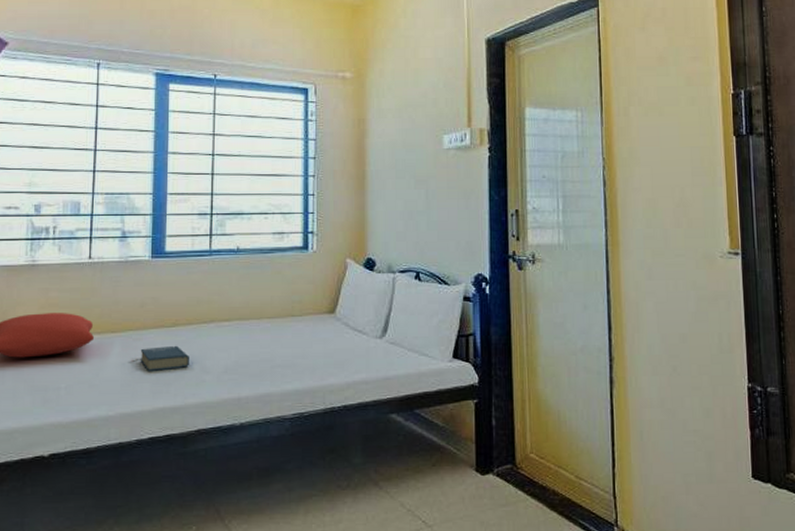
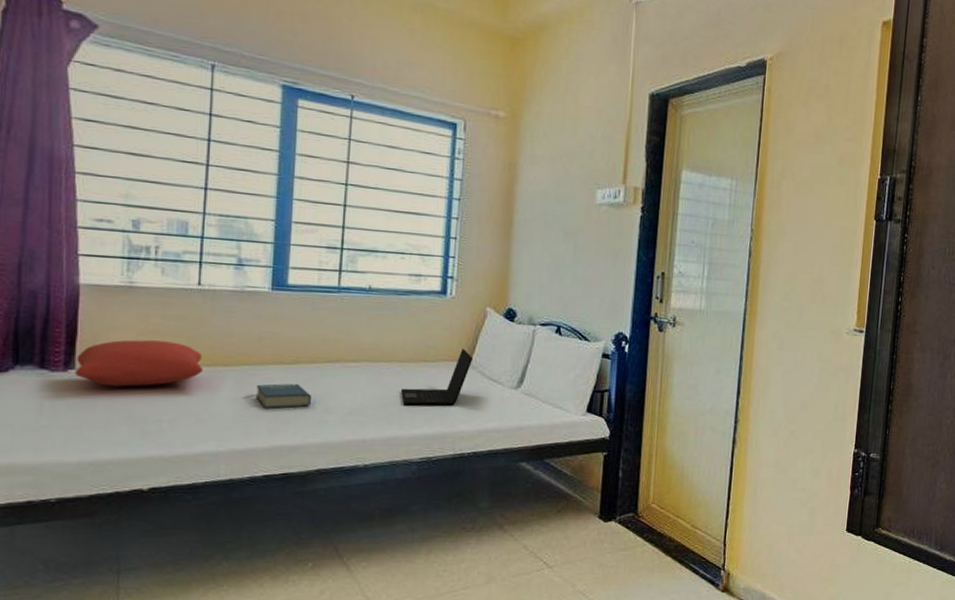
laptop: none [270,300,338,361] -> present [400,348,474,406]

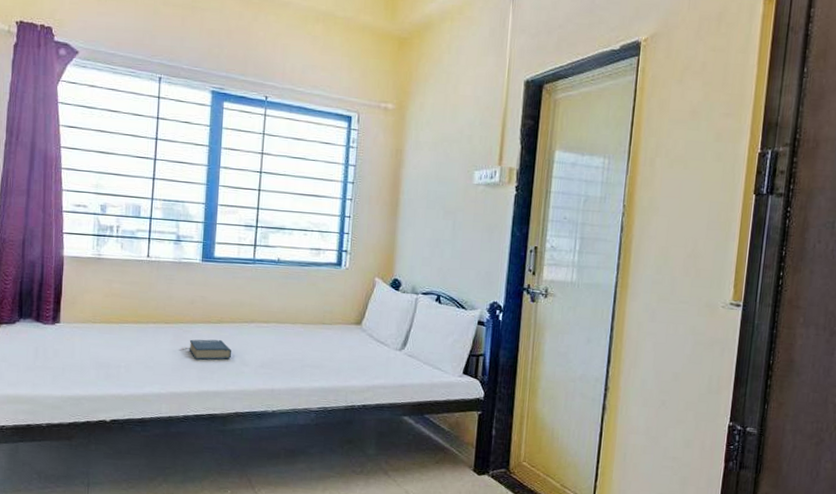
cushion: present [74,339,204,387] -> none [60,300,151,338]
laptop: present [400,348,474,406] -> none [302,313,364,364]

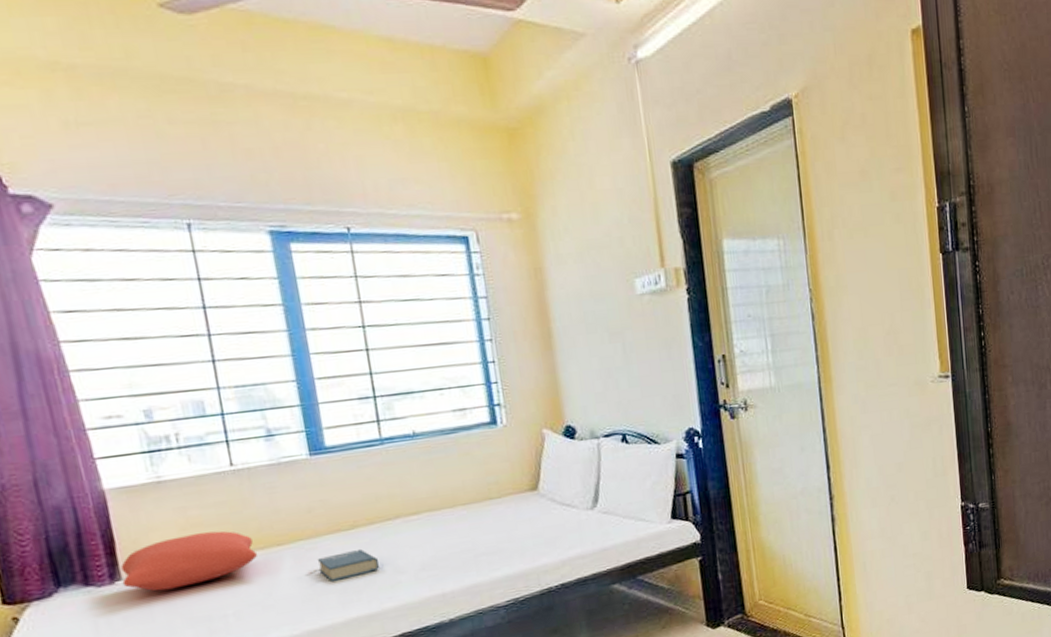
cushion: none [60,300,151,338] -> present [120,531,258,591]

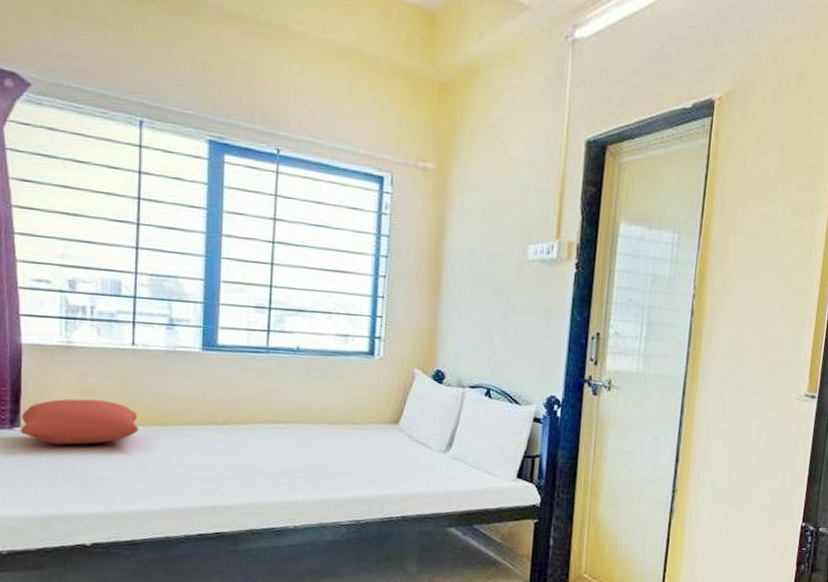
book: present [317,548,380,581] -> none [189,443,243,469]

